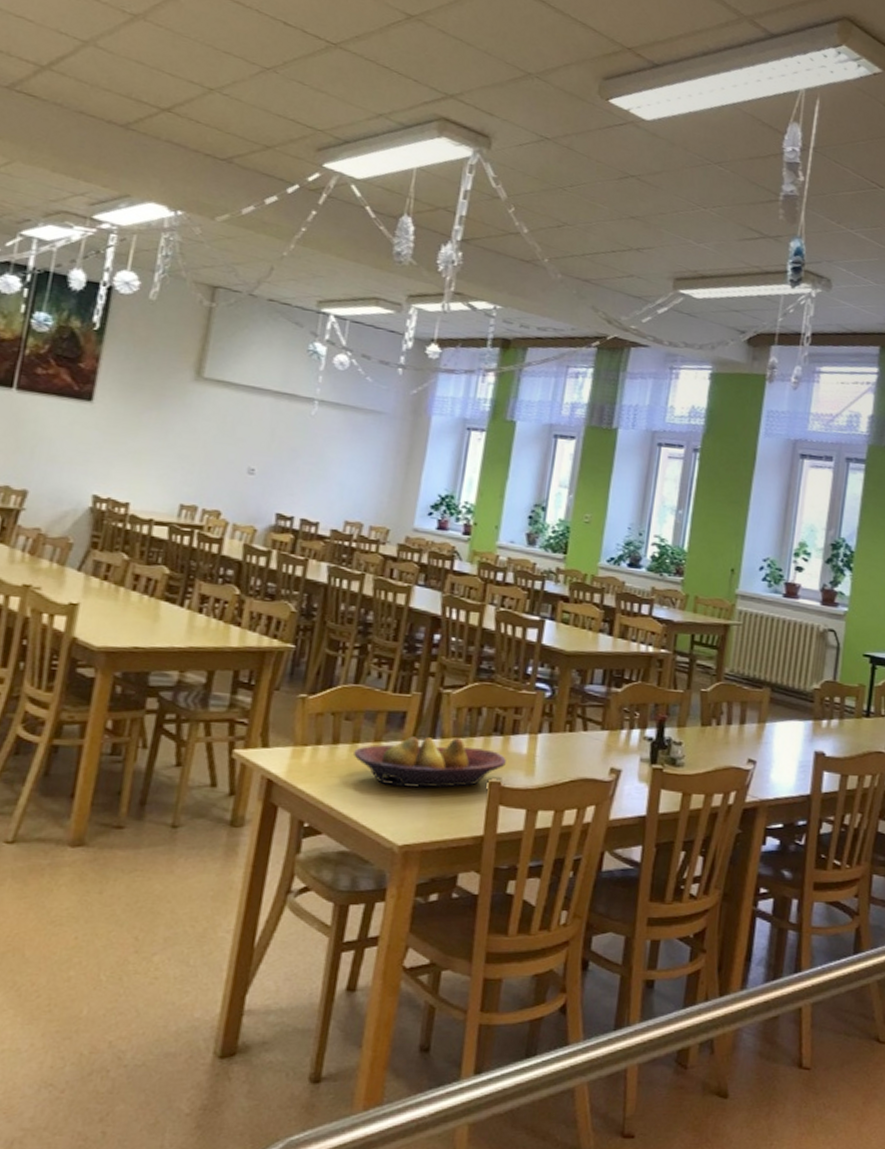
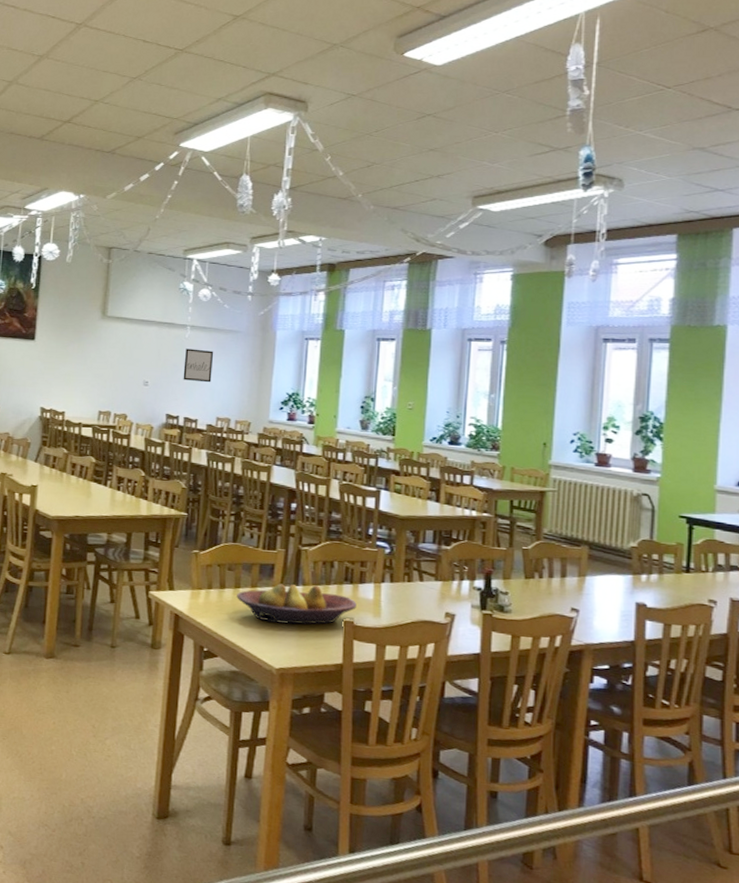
wall art: none [303,429,348,476] -> present [183,348,214,383]

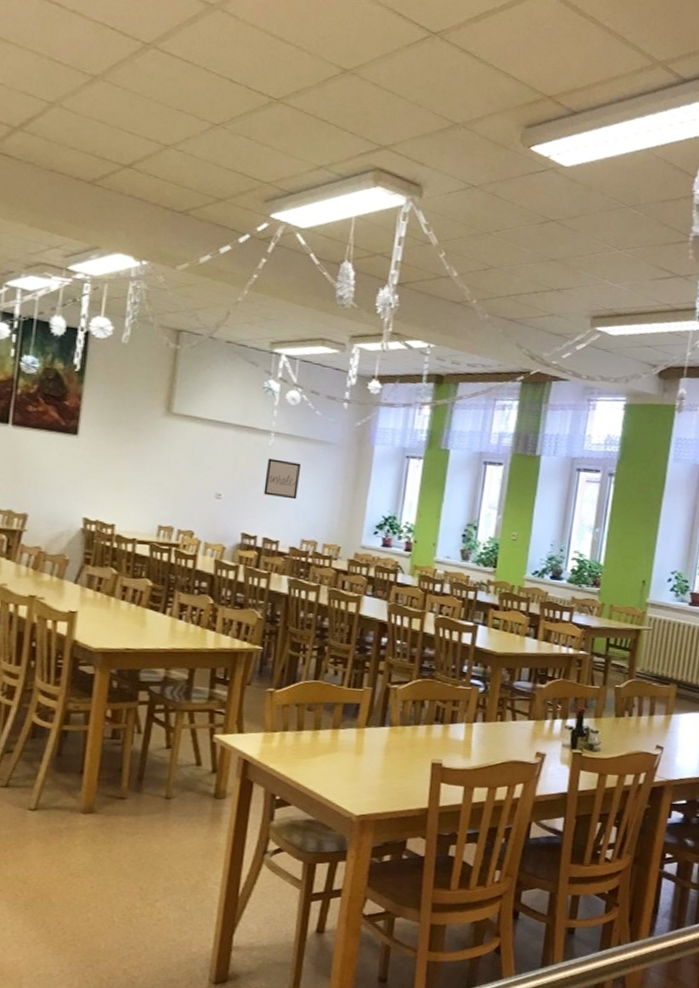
fruit bowl: present [237,583,357,625] -> none [316,724,446,768]

